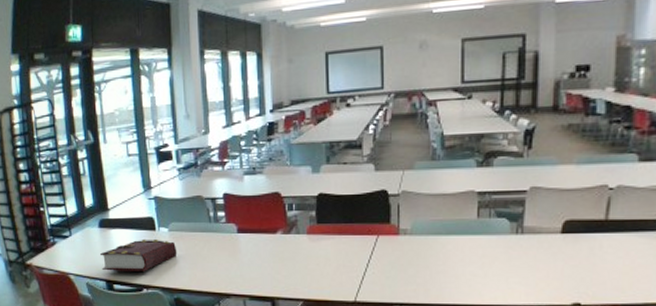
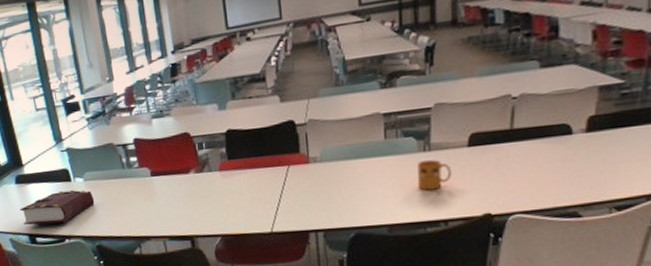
mug: none [508,244,543,274] -> present [418,160,452,191]

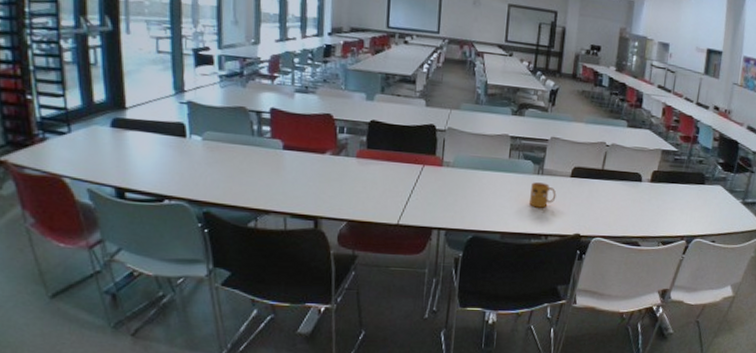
book: present [20,189,95,225] -> none [110,145,211,181]

